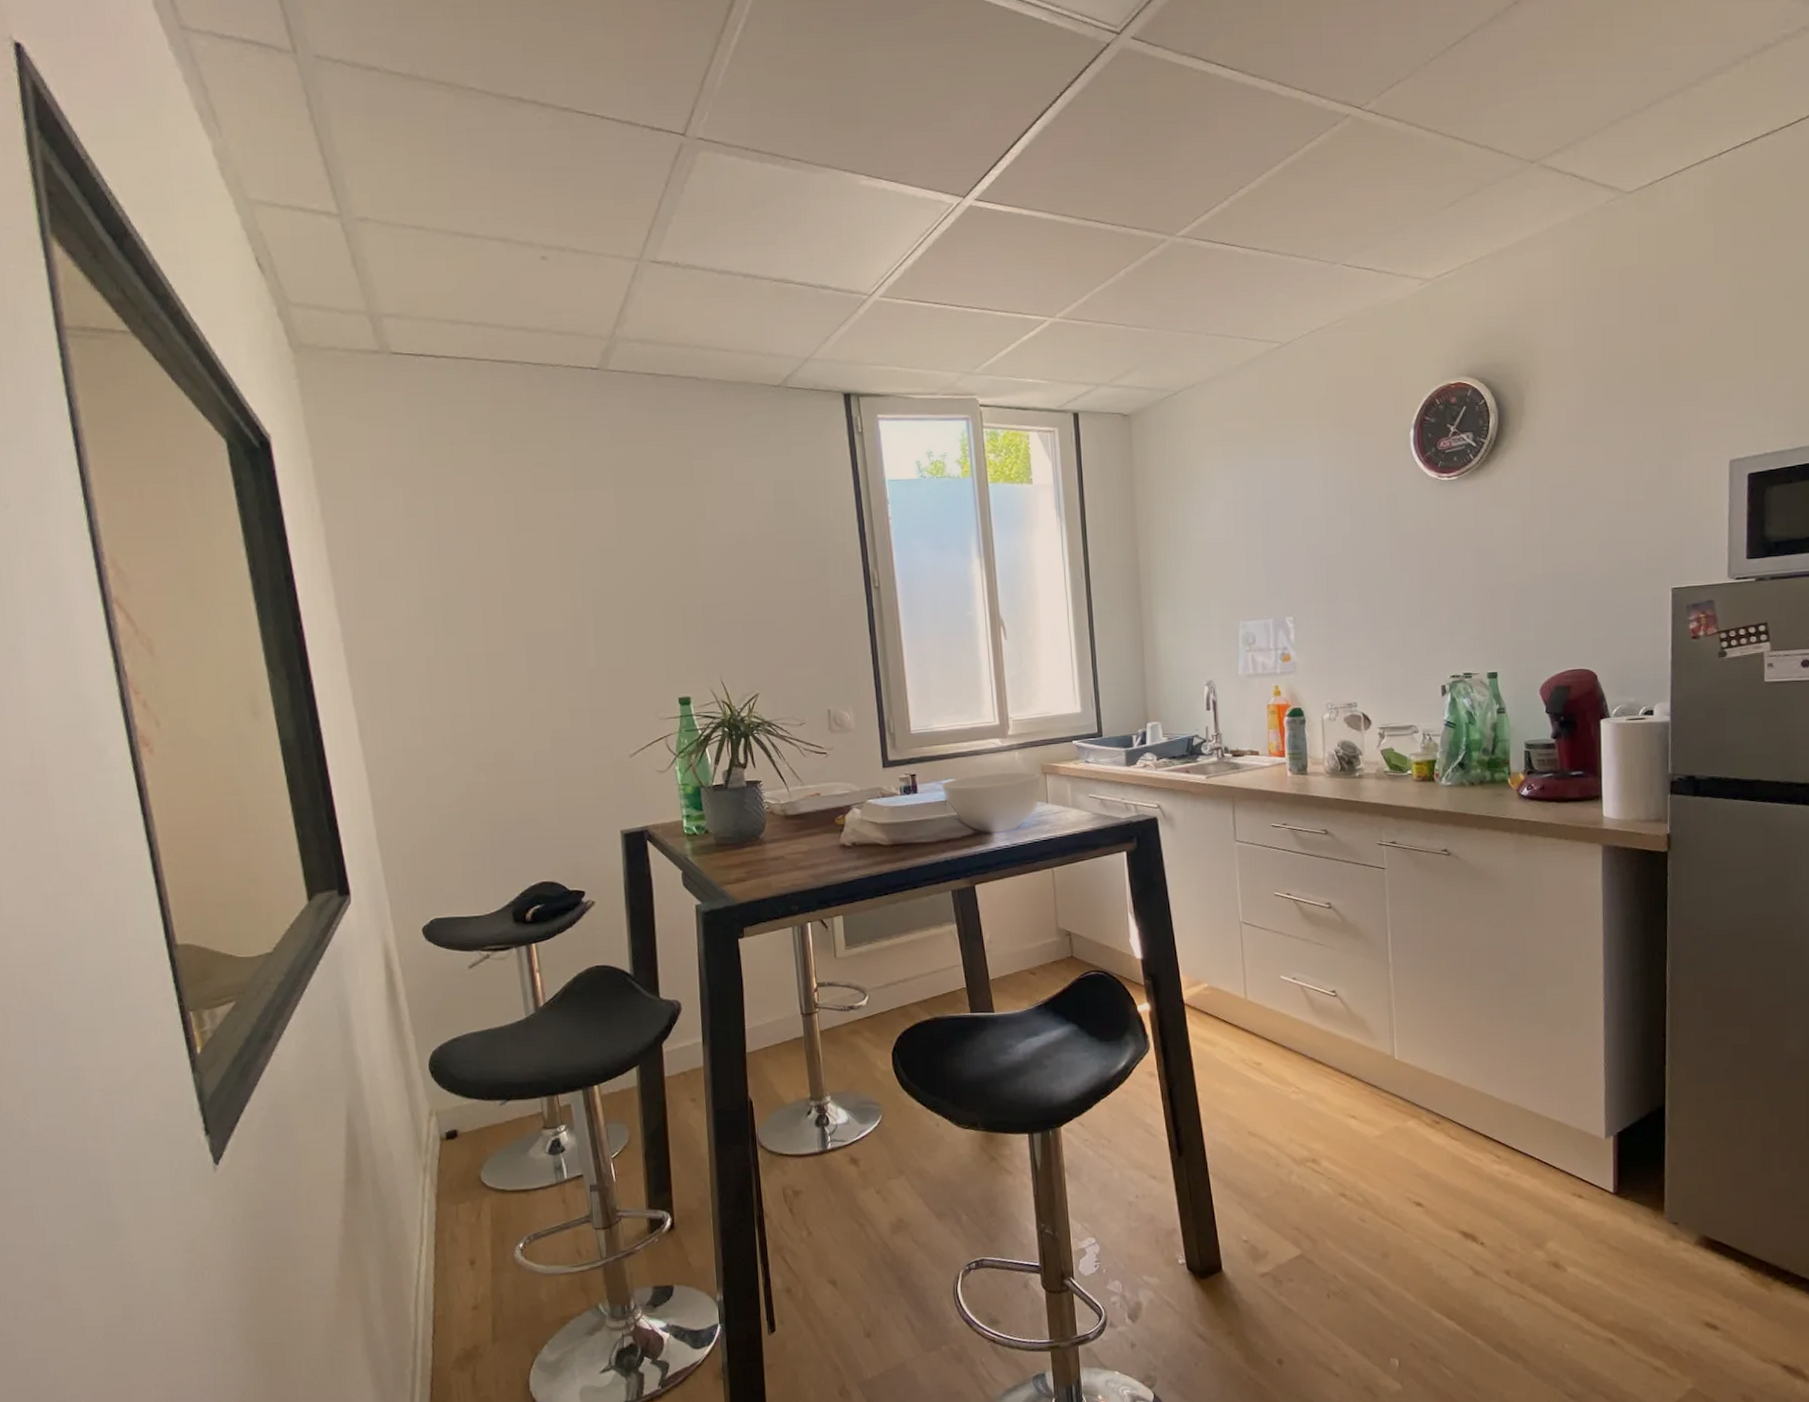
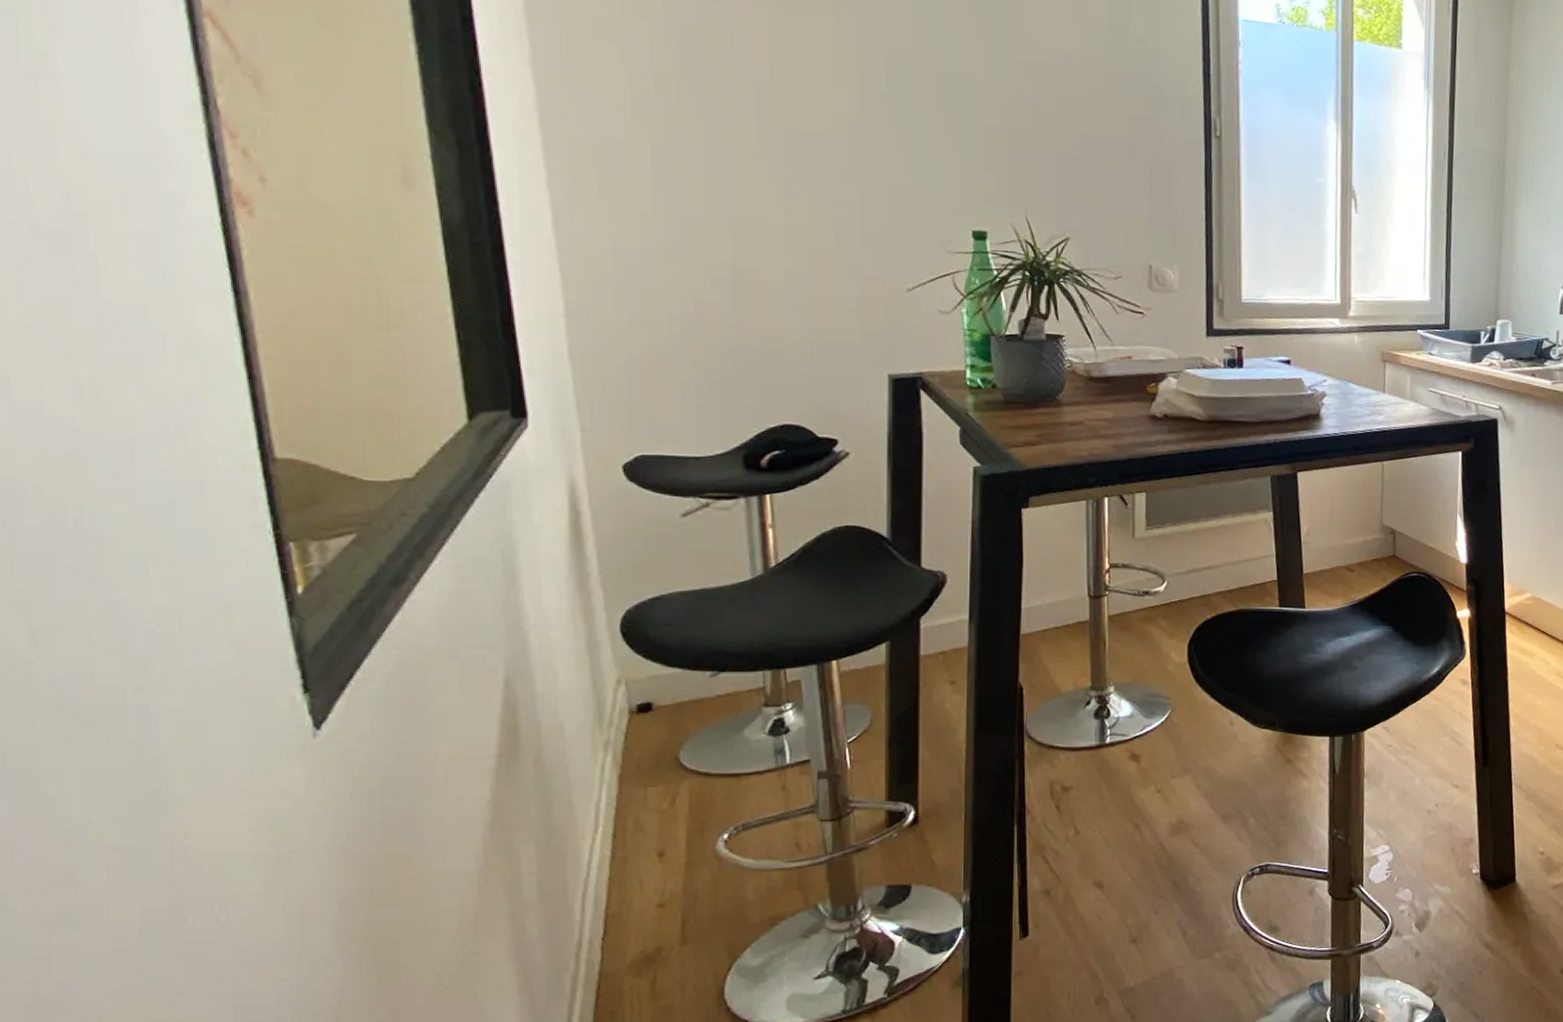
bowl: present [942,771,1041,835] -> none [1271,355,1380,420]

